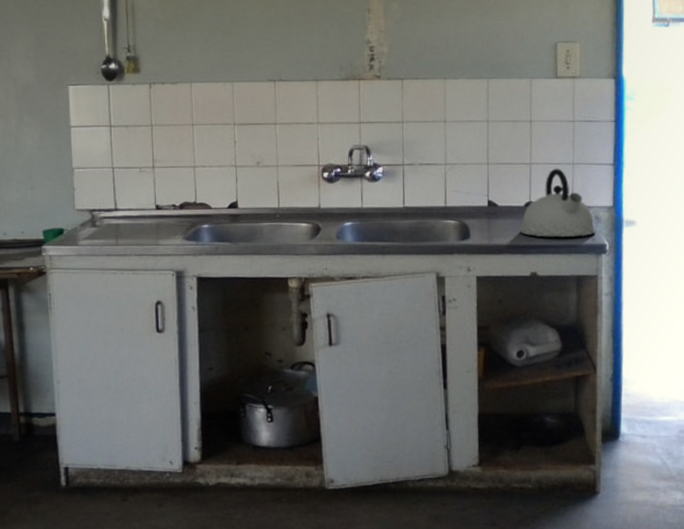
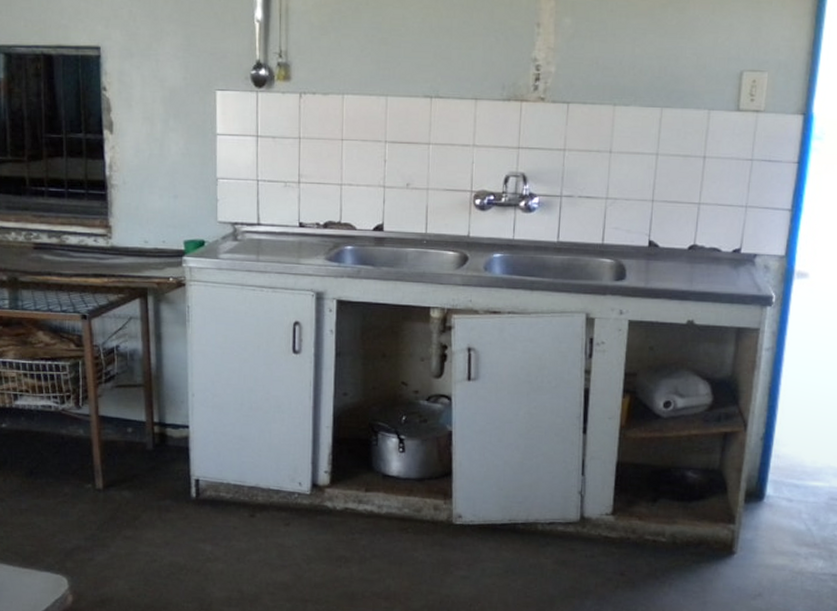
kettle: present [520,168,596,238] -> none [680,210,763,287]

